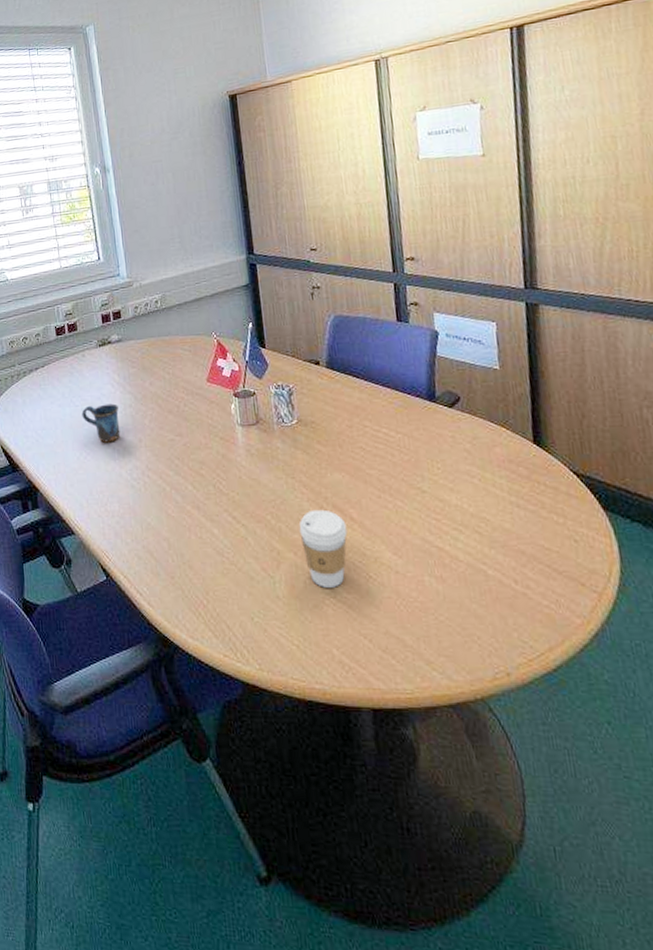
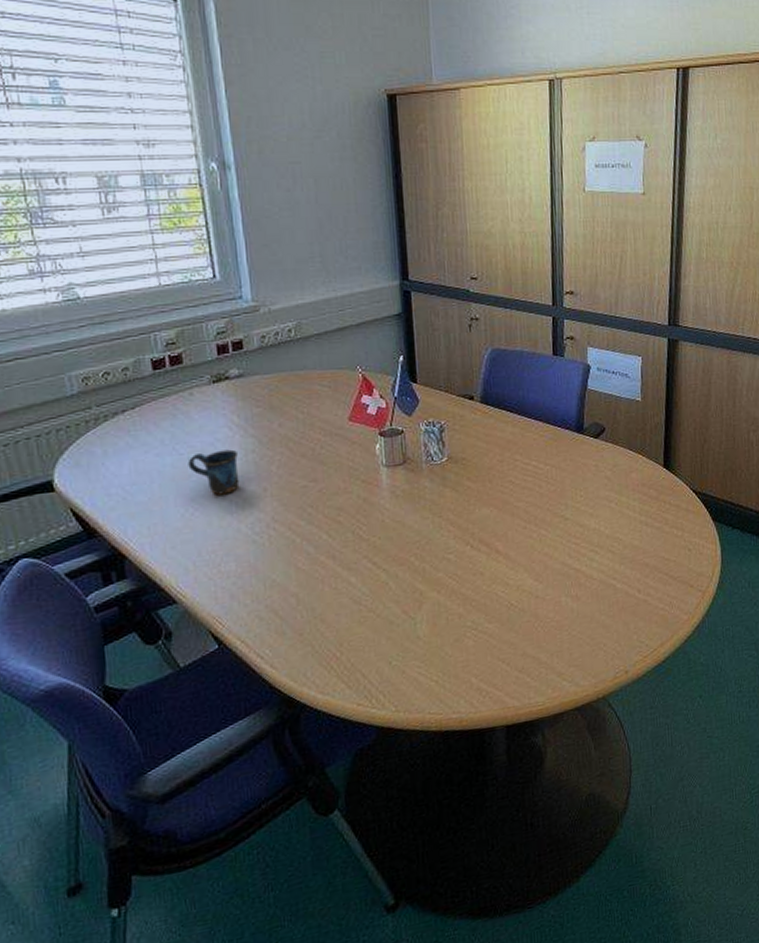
coffee cup: present [299,509,348,588] -> none [444,545,492,621]

